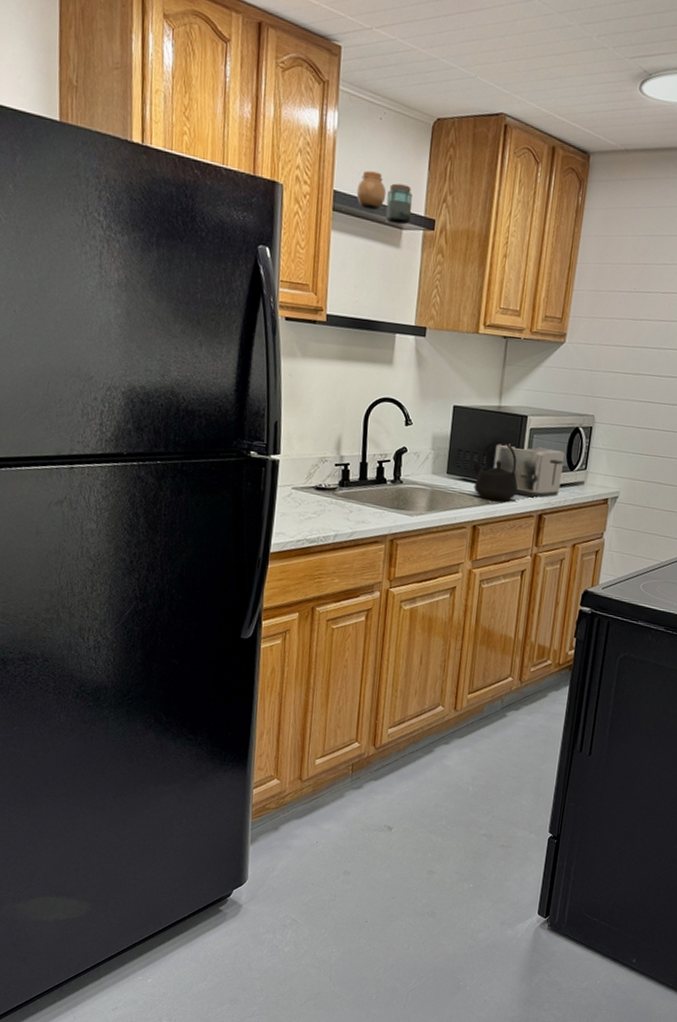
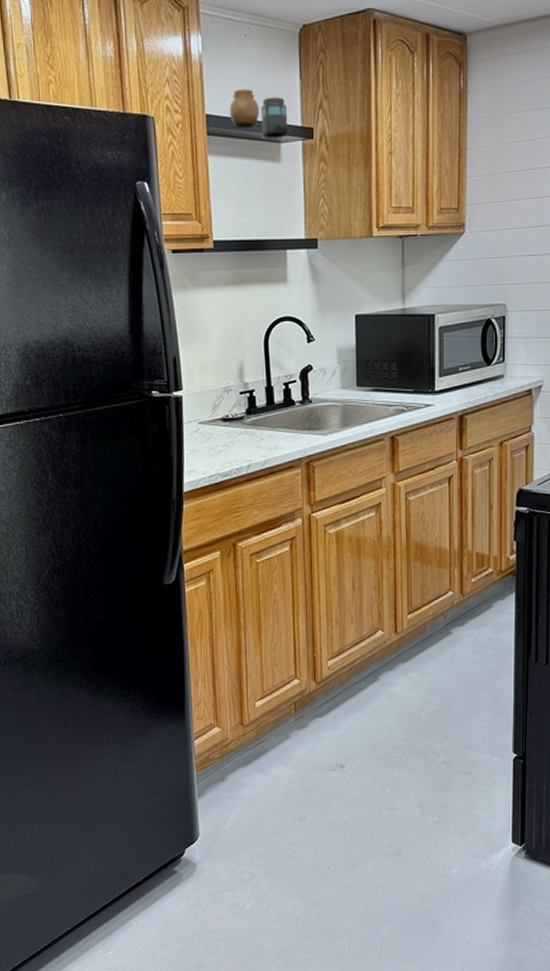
kettle: present [472,440,518,502] -> none [382,343,434,409]
toaster: present [494,444,565,498] -> none [405,345,479,399]

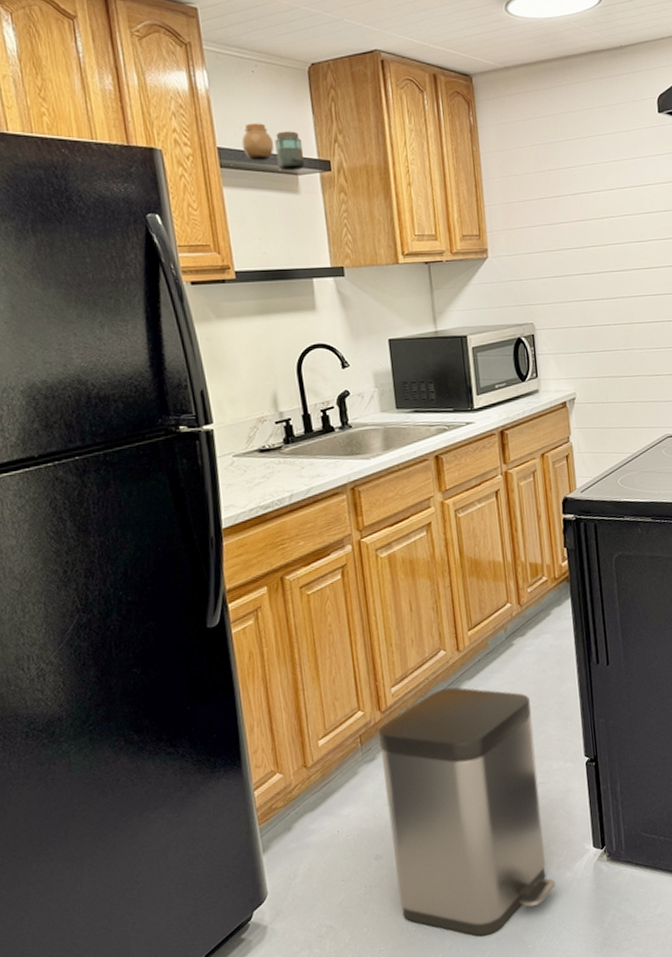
pedal bin: none [311,668,471,908] -> present [378,687,556,937]

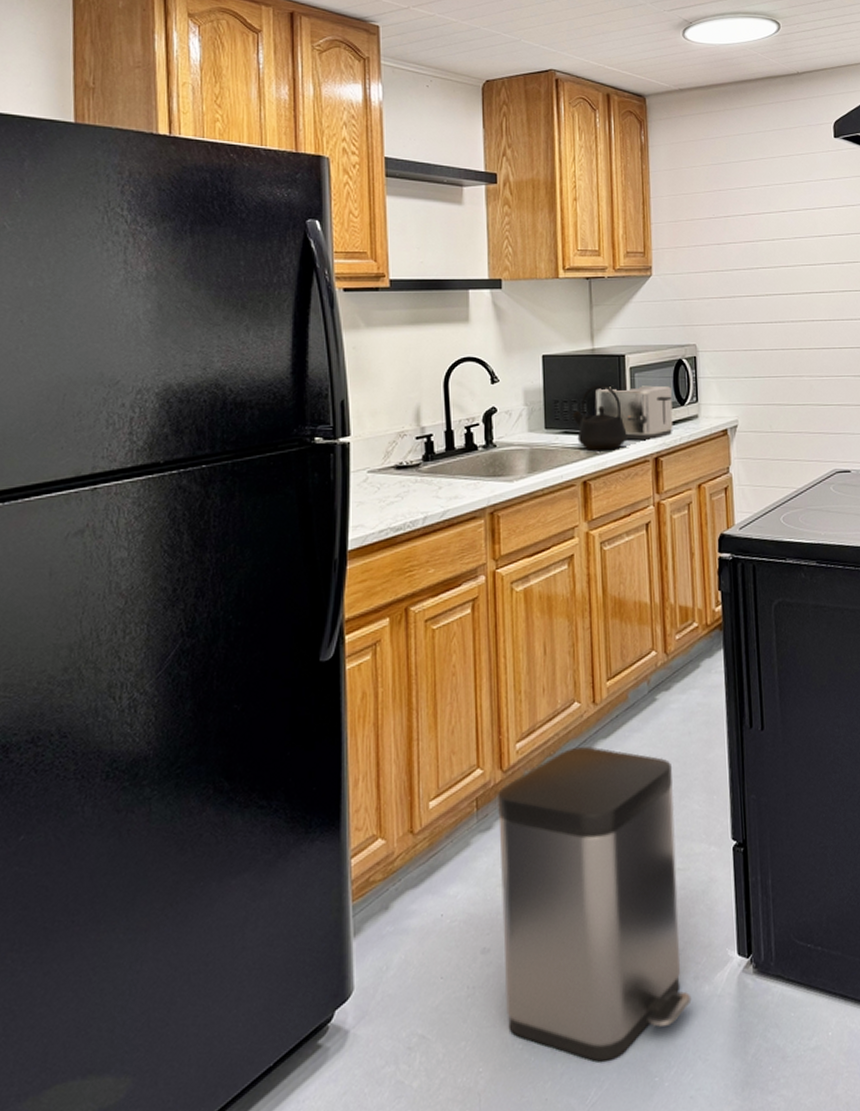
jar: present [241,123,274,160] -> none [409,135,442,171]
peanut butter: present [275,131,305,171] -> none [443,144,471,182]
kettle: none [421,364,474,428] -> present [572,384,627,451]
toaster: none [441,363,516,416] -> present [595,385,673,441]

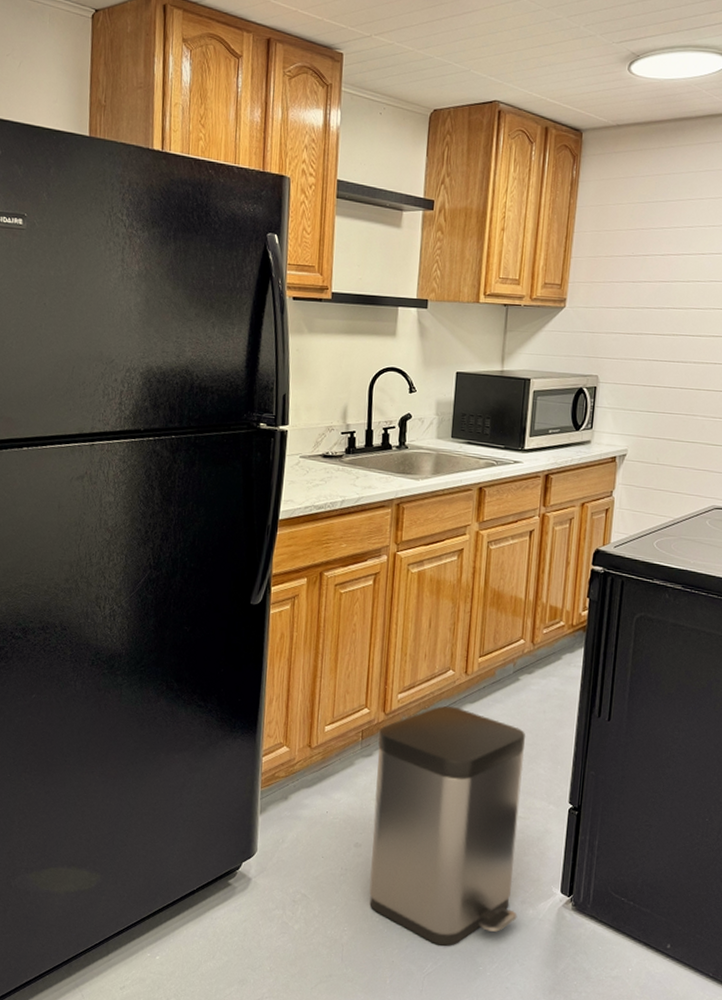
kettle: present [572,384,627,451] -> none [476,403,524,464]
toaster: present [595,385,673,441] -> none [498,406,569,459]

